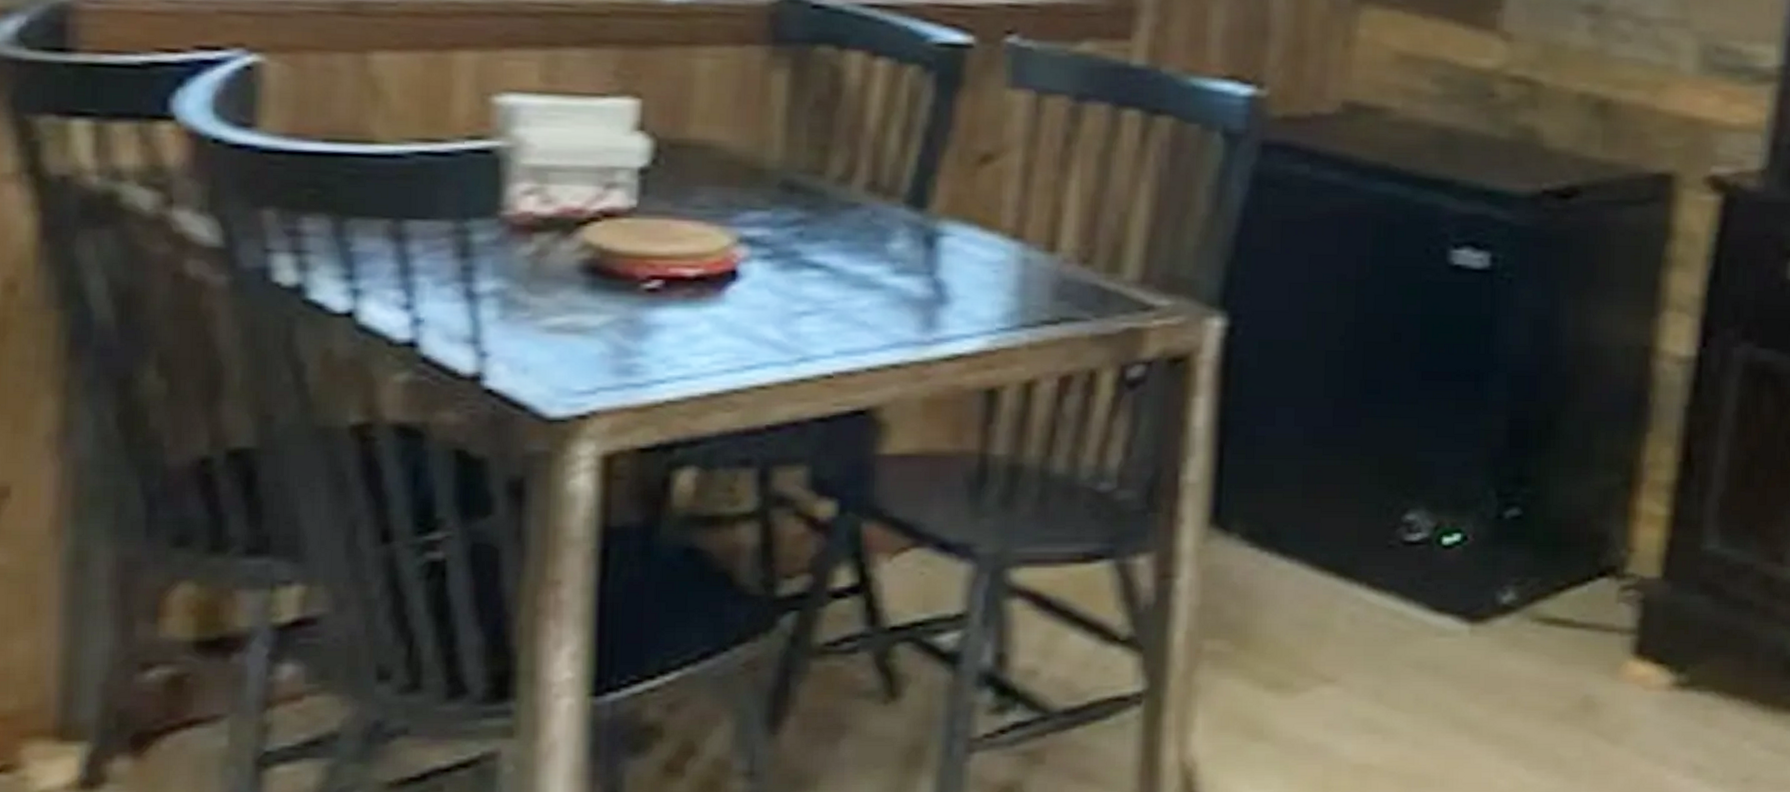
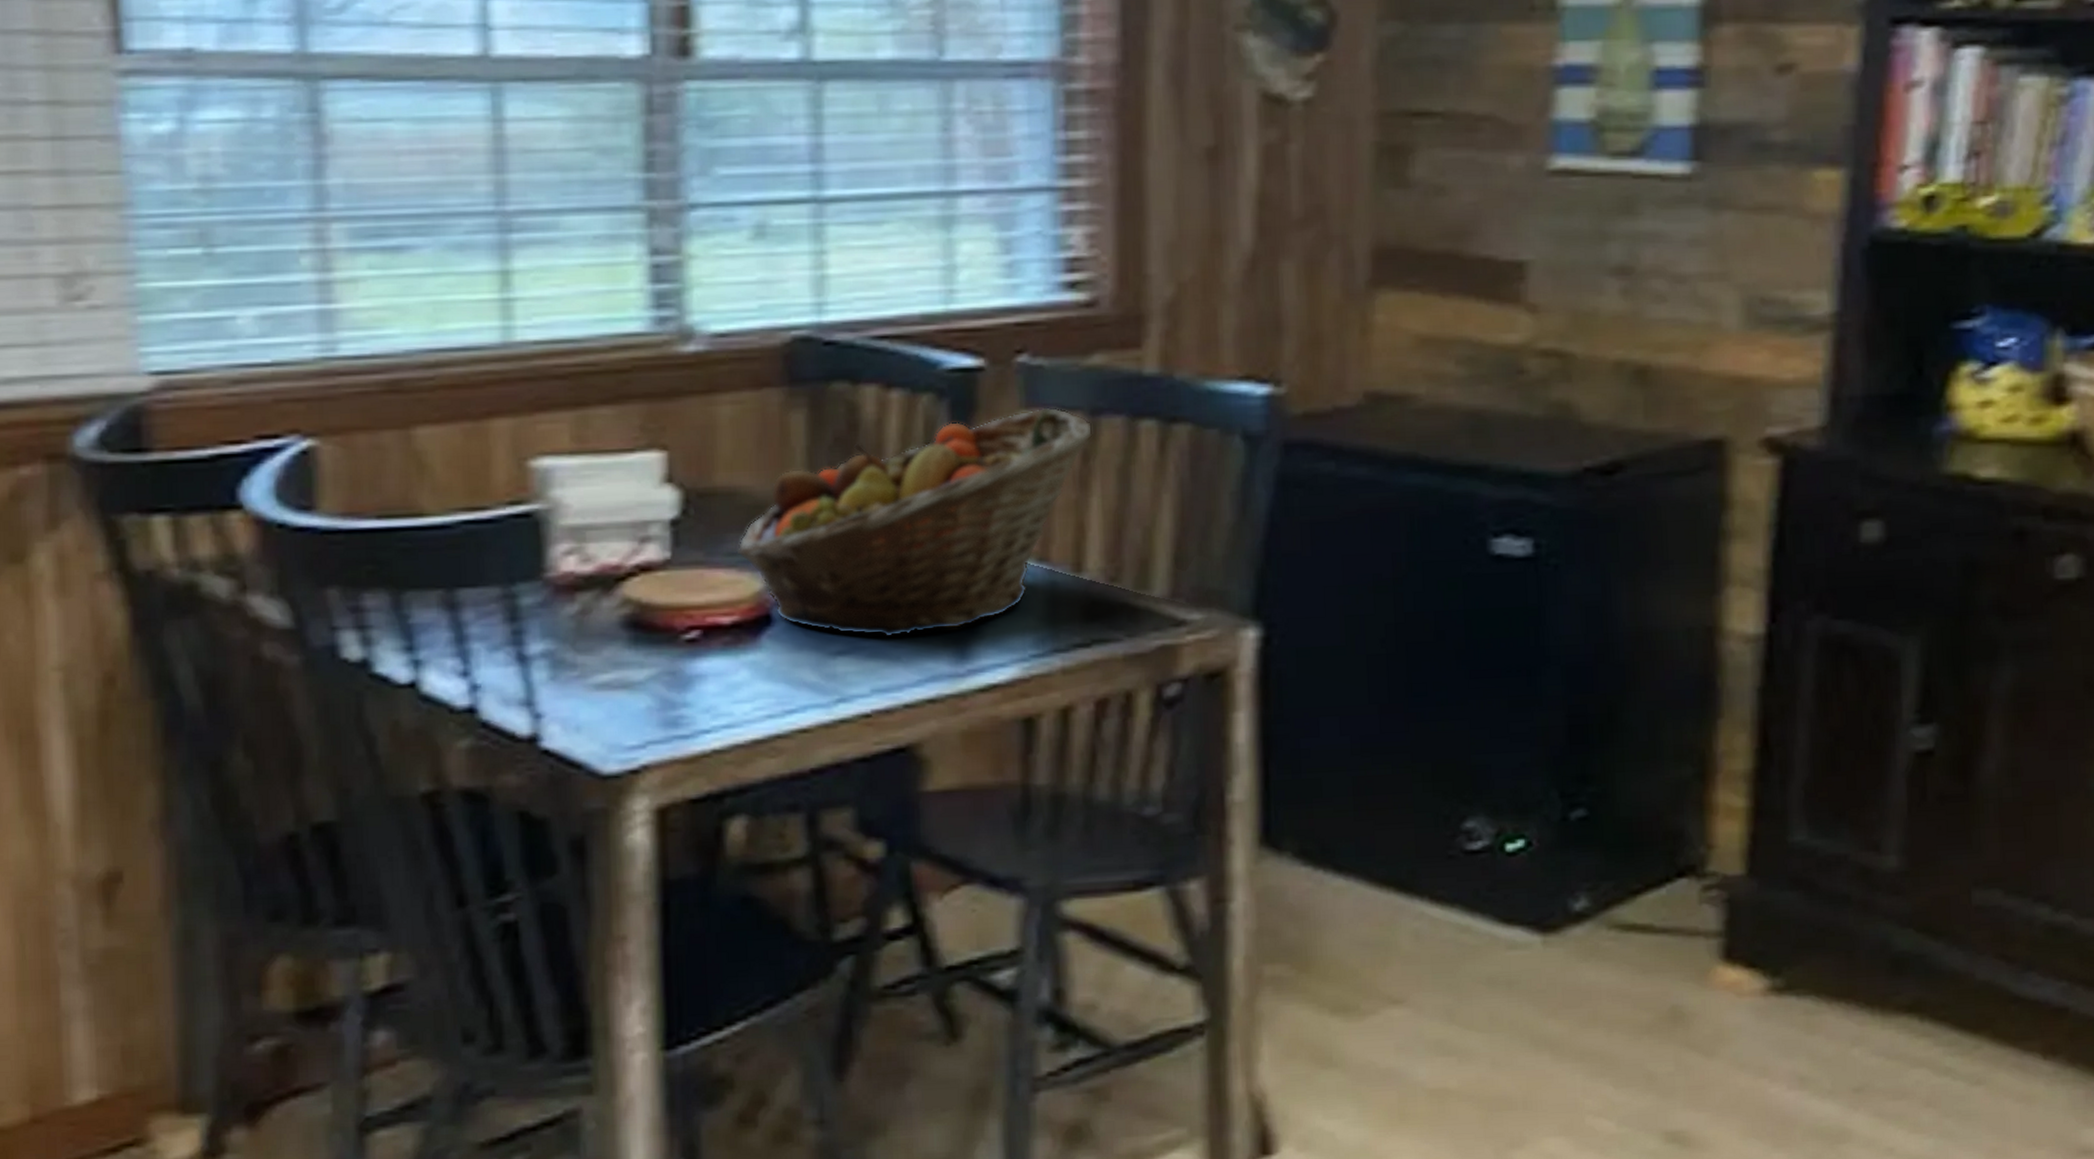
fruit basket: none [706,88,1077,303] -> present [736,407,1093,639]

